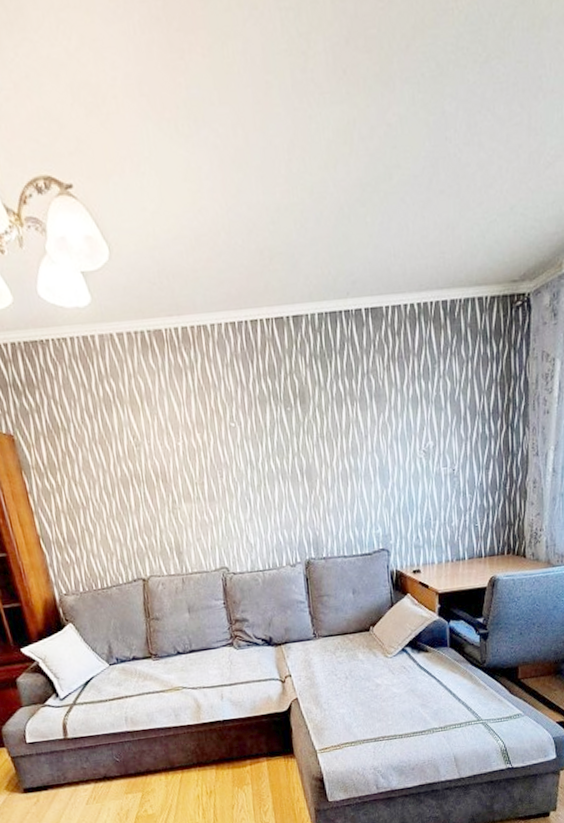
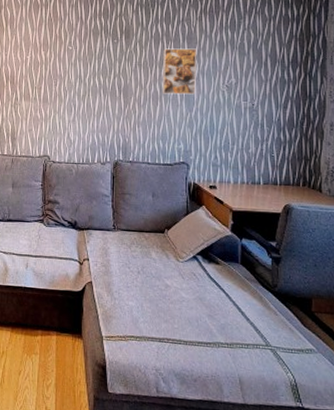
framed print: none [348,408,390,471] -> present [162,48,197,95]

